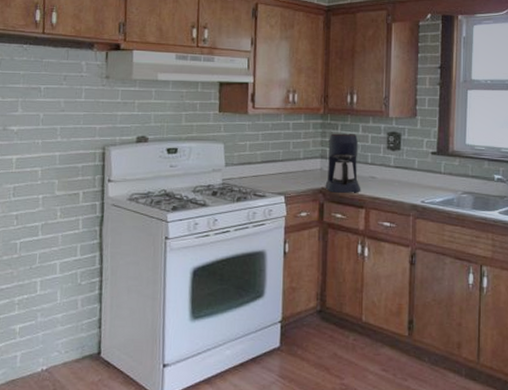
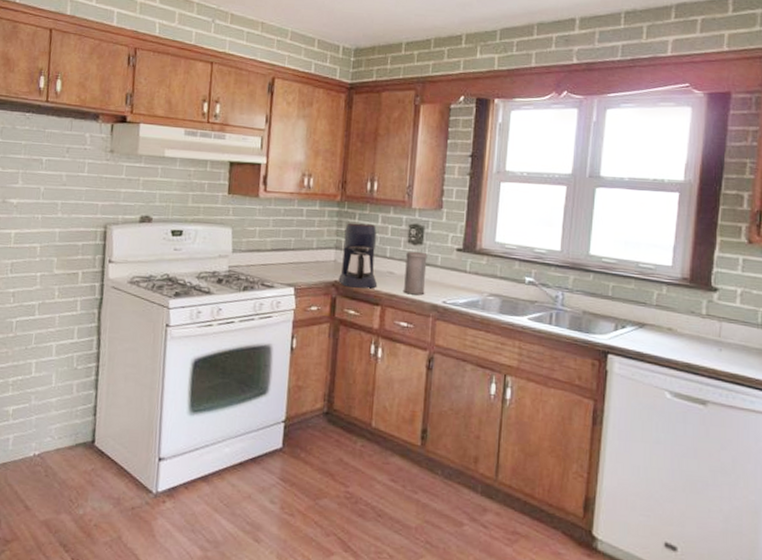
canister: none [384,156,405,197] -> present [403,251,428,296]

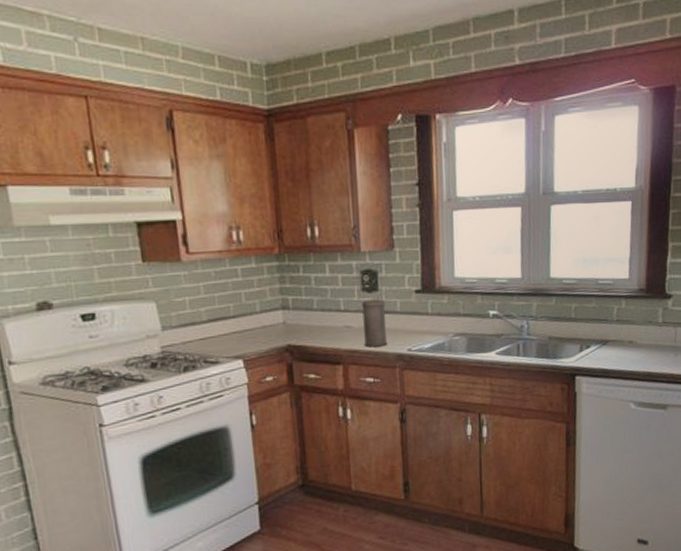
coffee maker: present [338,222,378,289] -> none [289,276,336,351]

